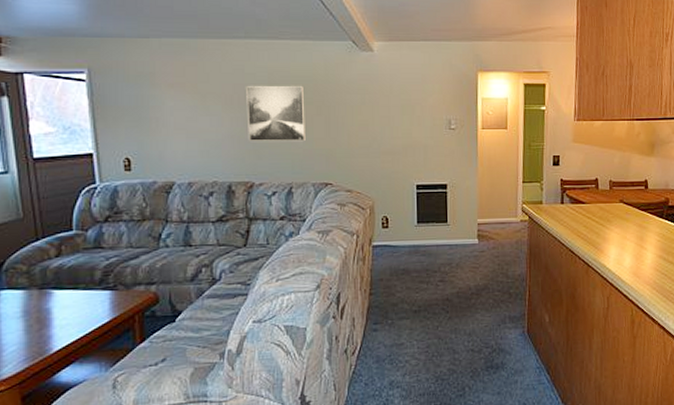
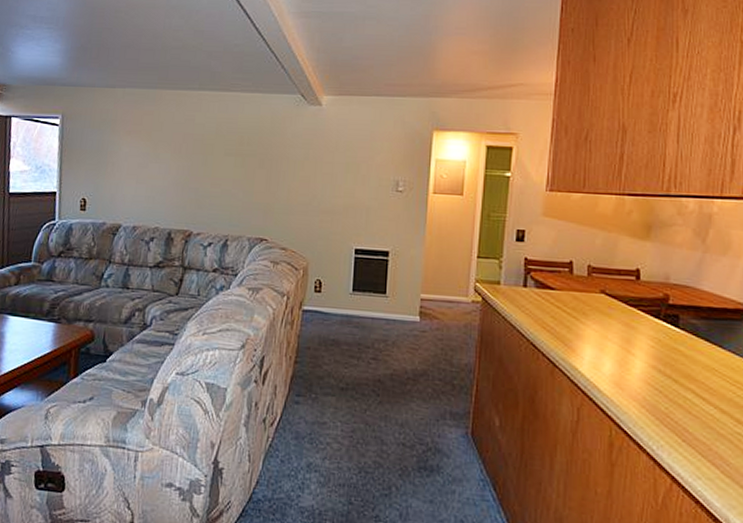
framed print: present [246,86,305,141] -> none [191,136,249,193]

